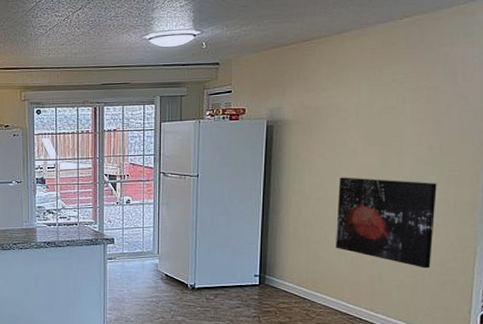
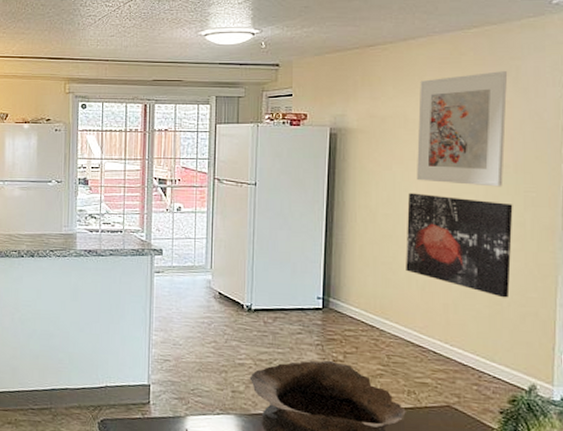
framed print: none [348,58,437,168] -> present [417,71,508,187]

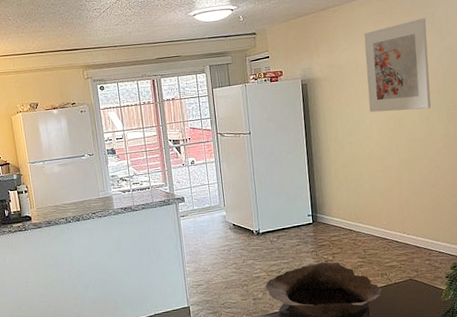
wall art: present [406,193,513,298] -> none [365,120,444,193]

